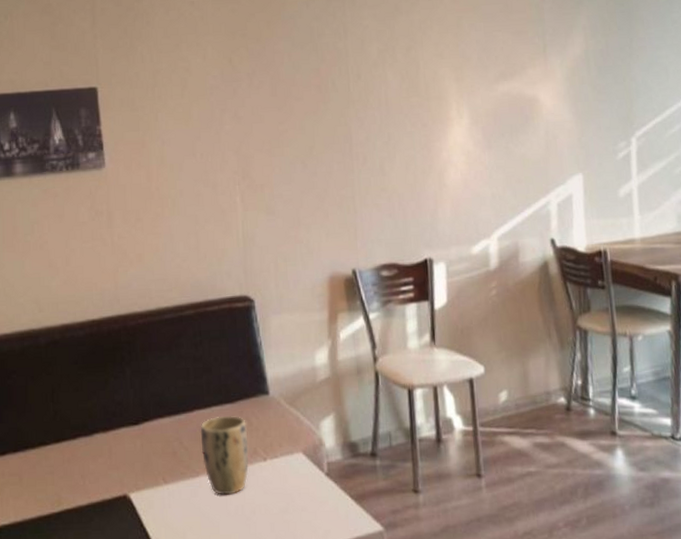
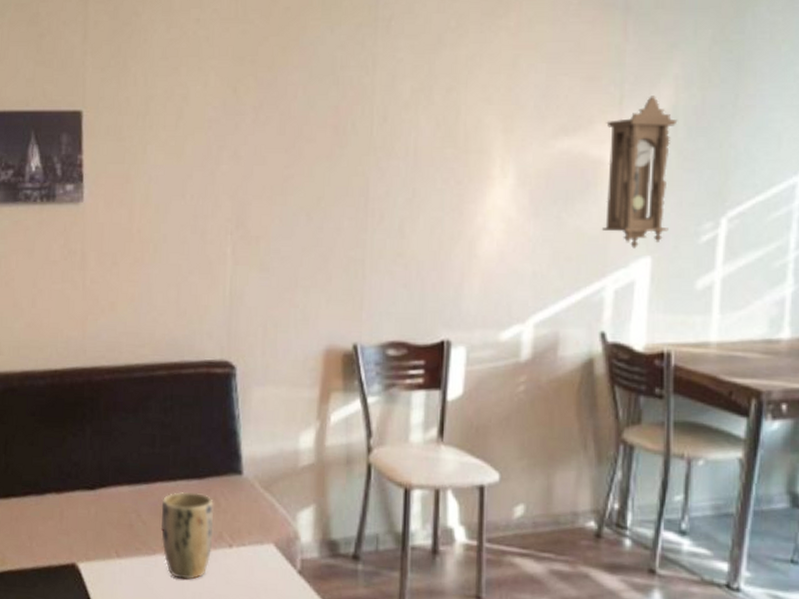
pendulum clock: none [535,43,593,168] -> present [602,96,678,249]

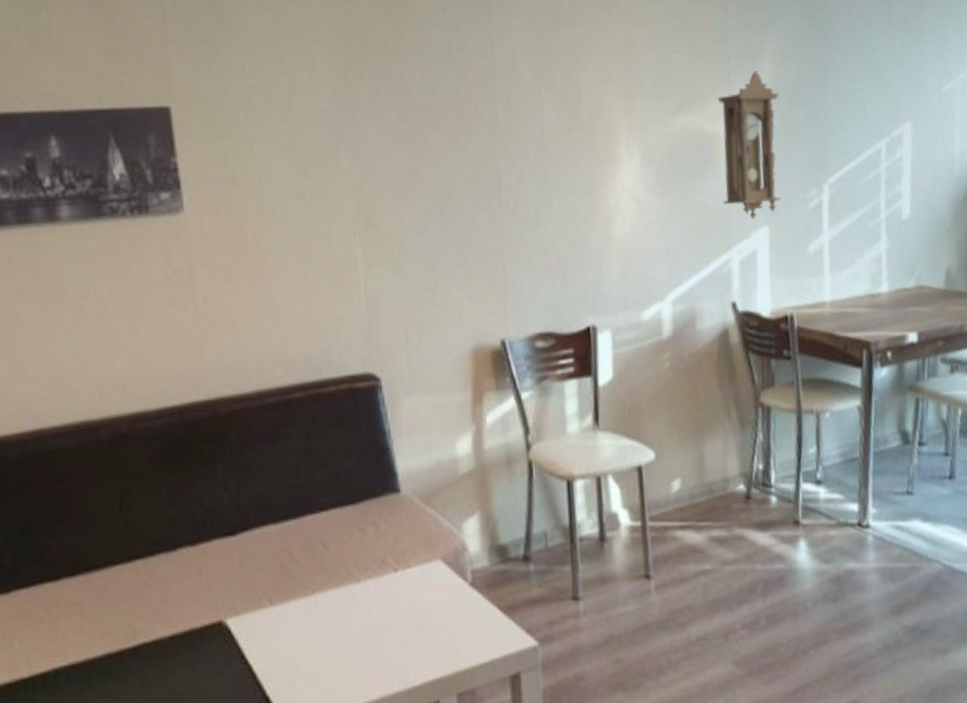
plant pot: present [160,491,214,580] -> none [315,519,376,615]

